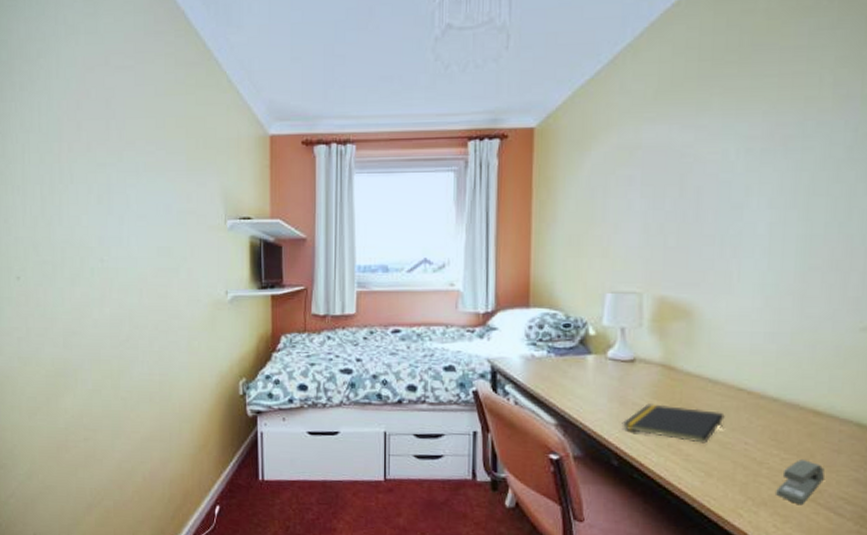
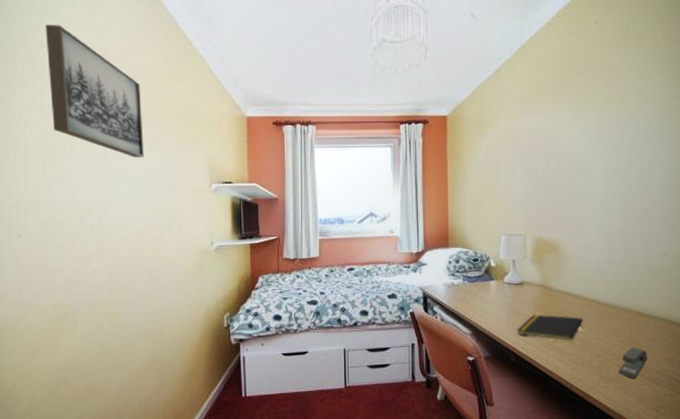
wall art: none [43,29,150,188] -> present [45,25,144,158]

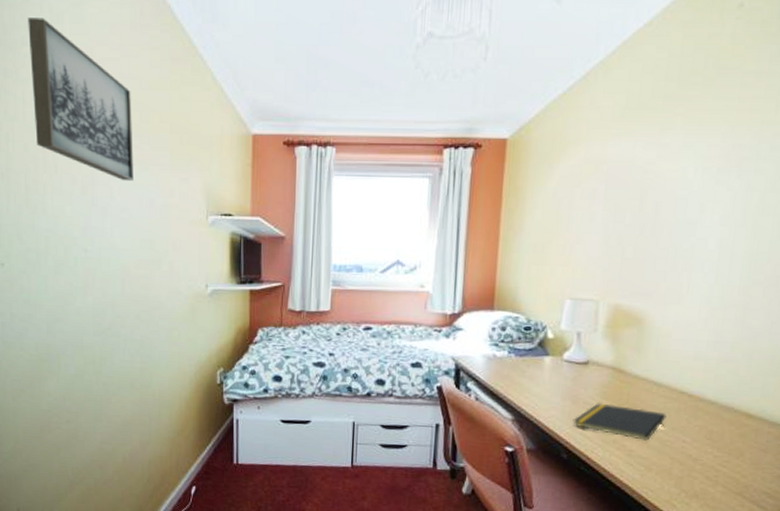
stapler: present [619,346,647,380] -> none [707,456,752,499]

